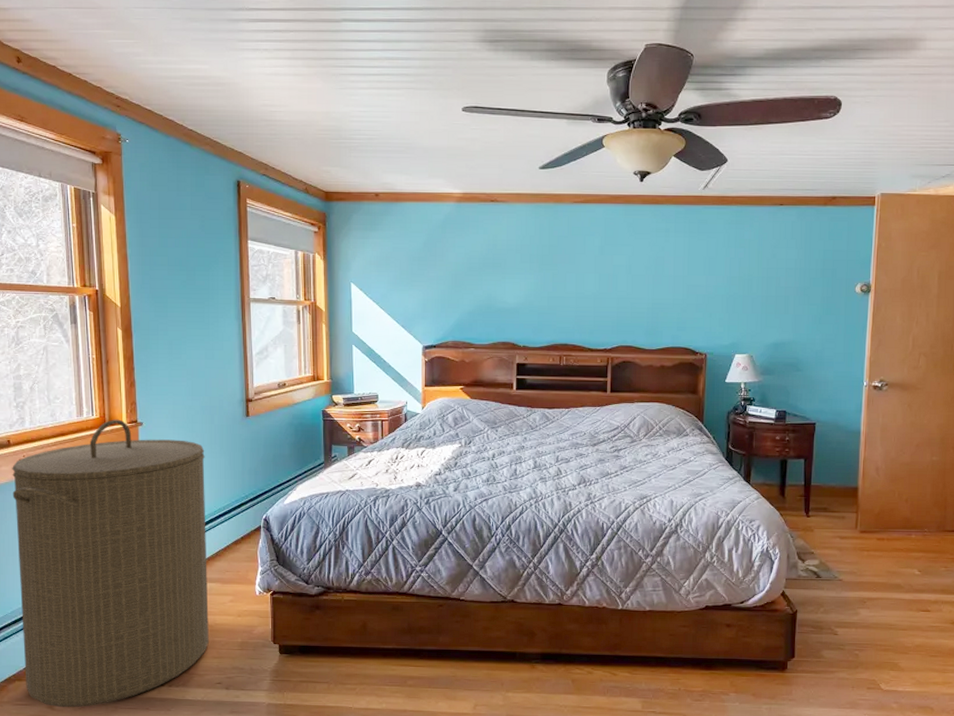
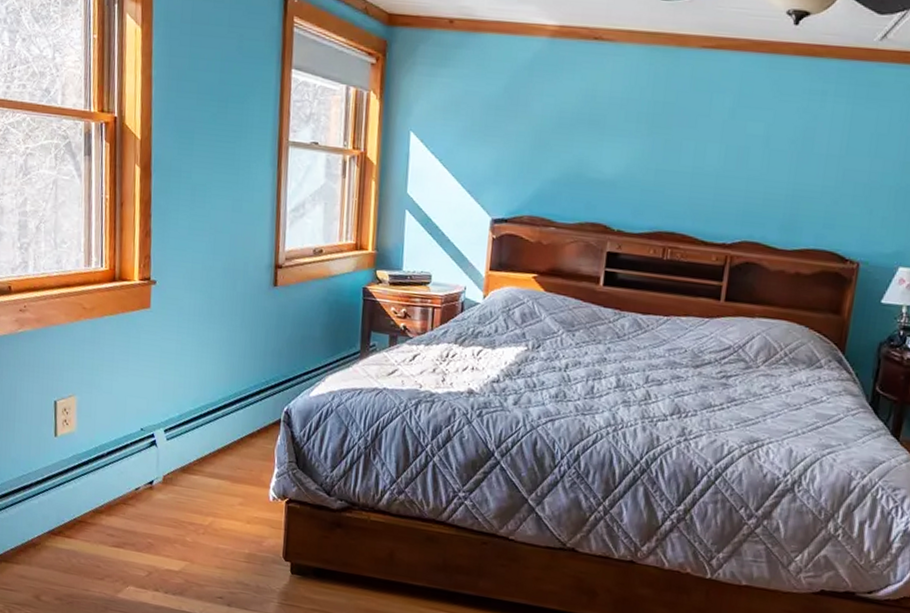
laundry hamper: present [12,419,209,708] -> none [10,273,224,603]

